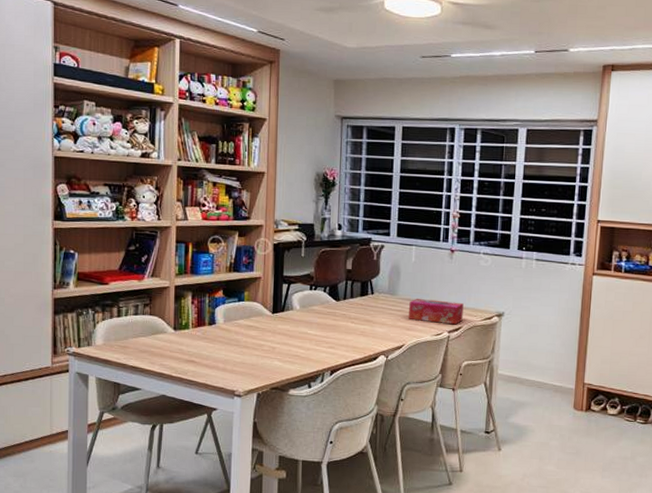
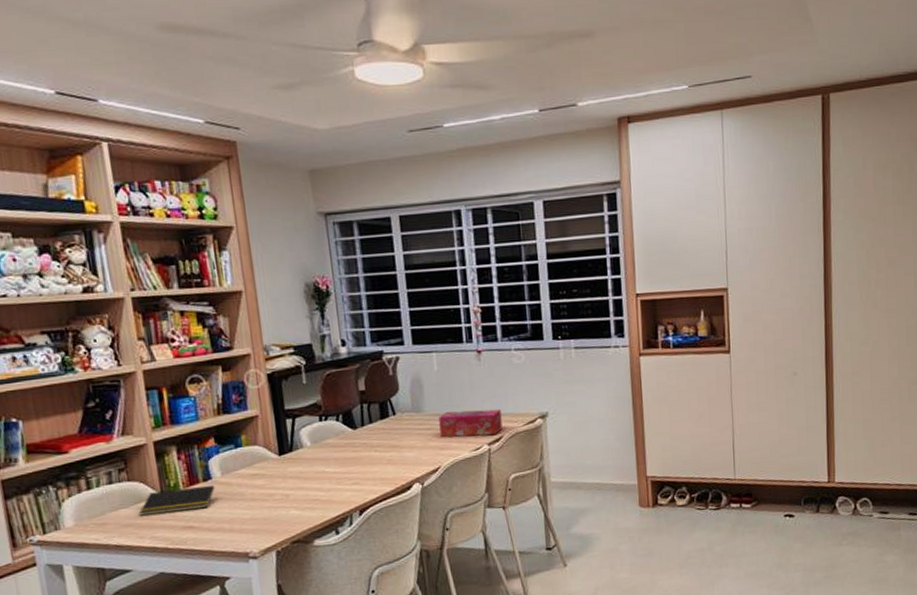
notepad: none [155,327,217,348] -> present [139,484,215,517]

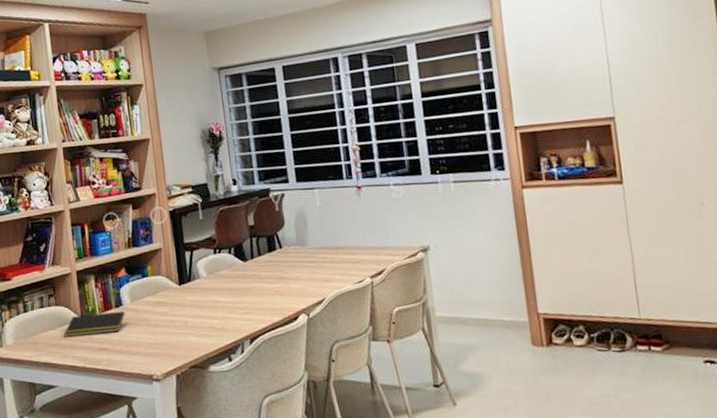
tissue box: present [438,408,503,437] -> none [322,242,384,270]

